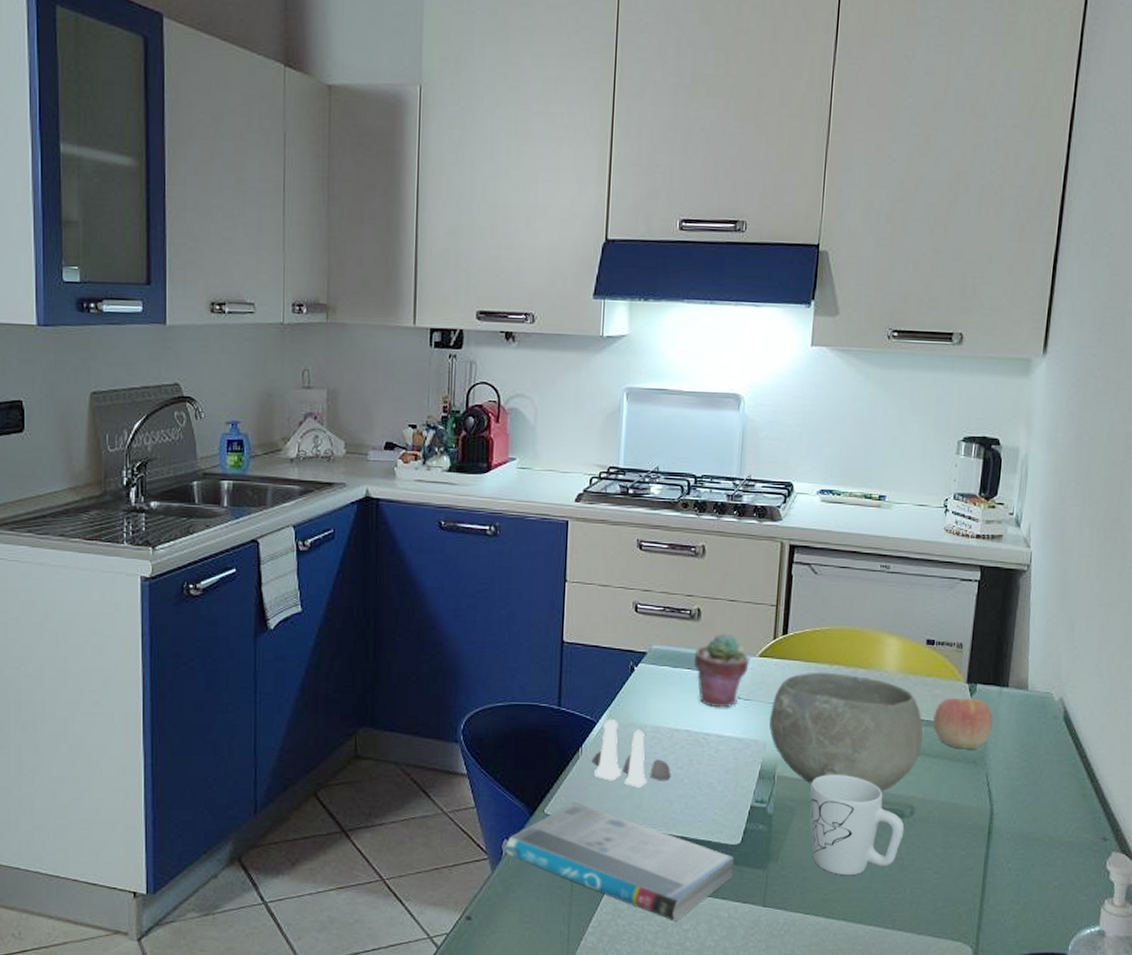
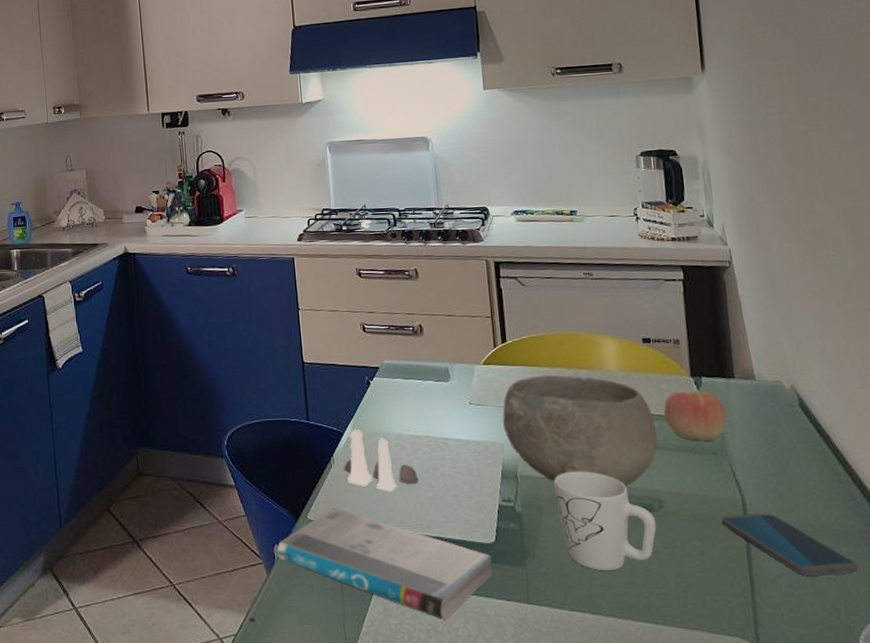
potted succulent: present [693,633,749,708] -> none [422,345,475,414]
smartphone: none [967,823,1084,885] -> present [721,513,859,576]

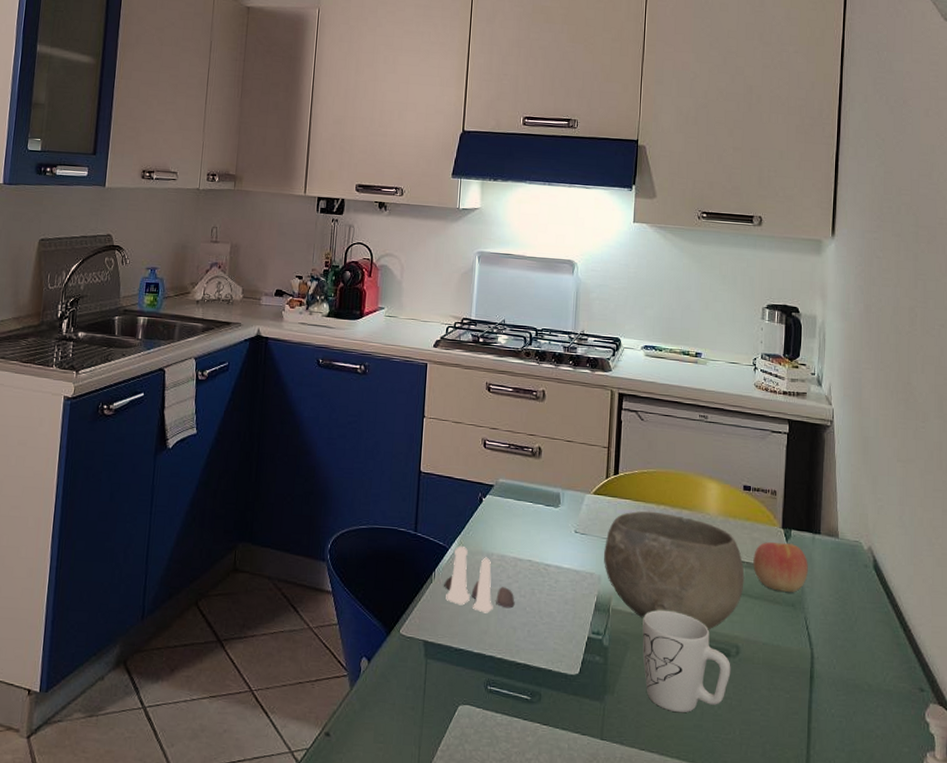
book: present [277,507,493,620] -> none [363,623,573,750]
smartphone: present [721,513,859,576] -> none [790,667,904,734]

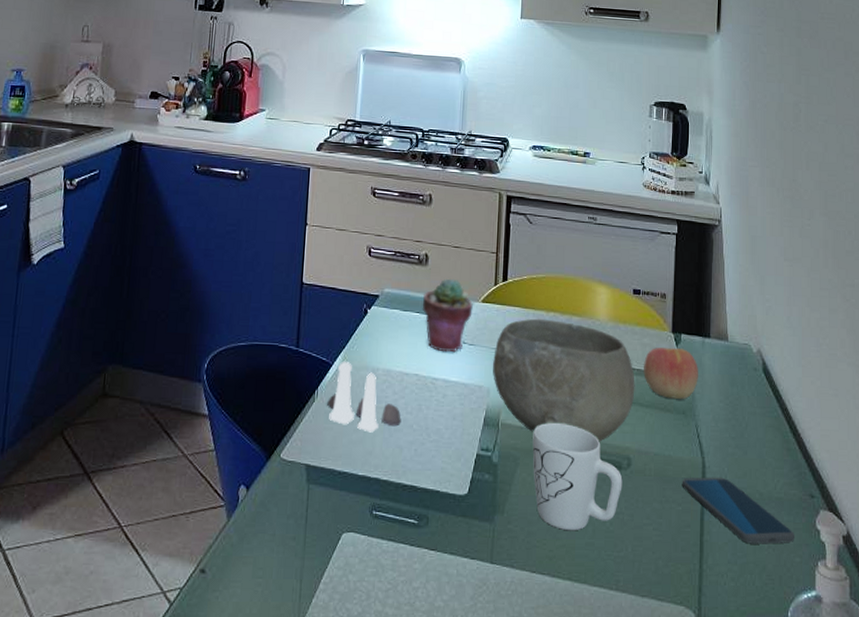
potted succulent: none [535,470,585,541] -> present [422,278,473,353]
smartphone: none [790,667,904,734] -> present [682,477,795,544]

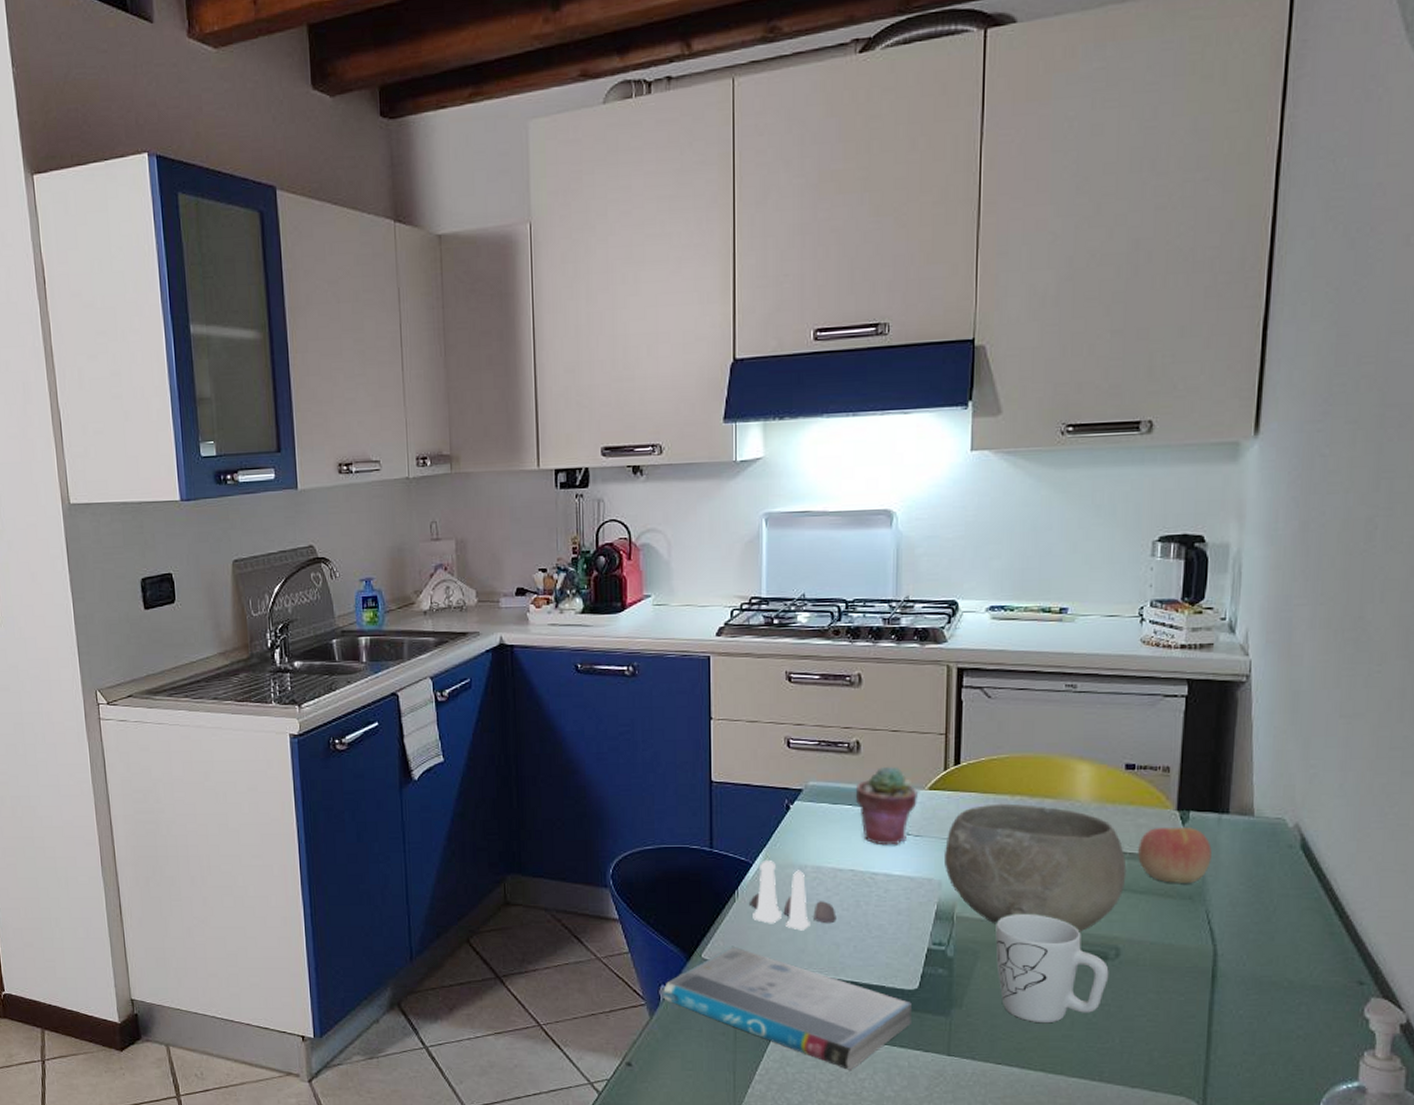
book: none [242,446,462,578] -> present [663,946,912,1070]
smartphone: present [682,477,795,544] -> none [1185,965,1335,1034]

